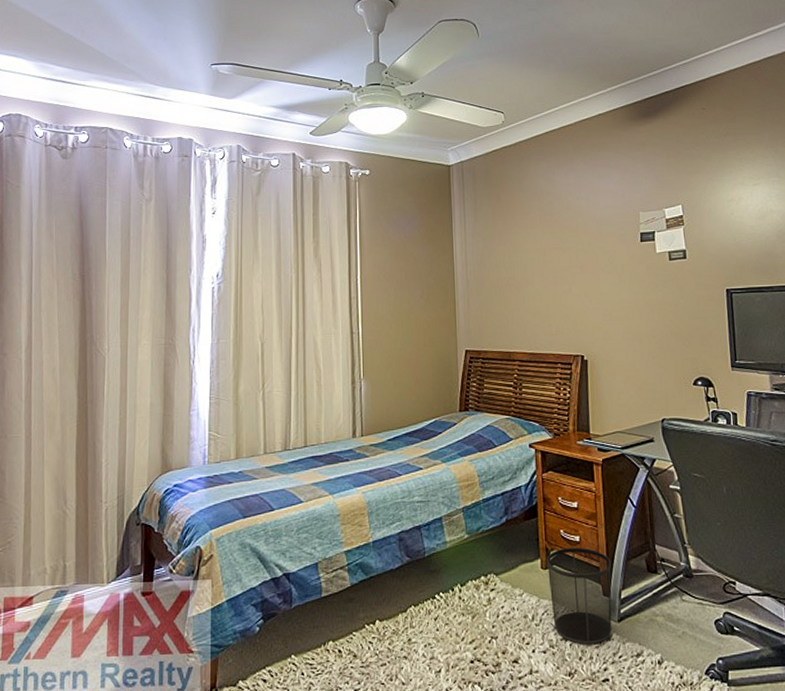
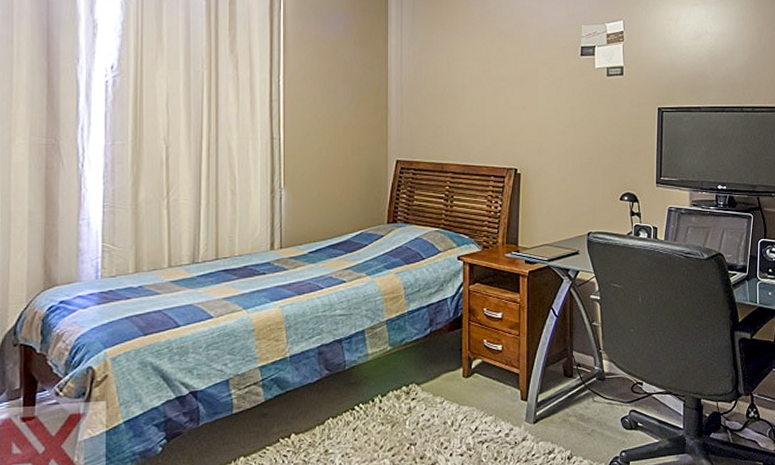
waste bin: present [547,547,612,645] -> none [469,355,531,447]

